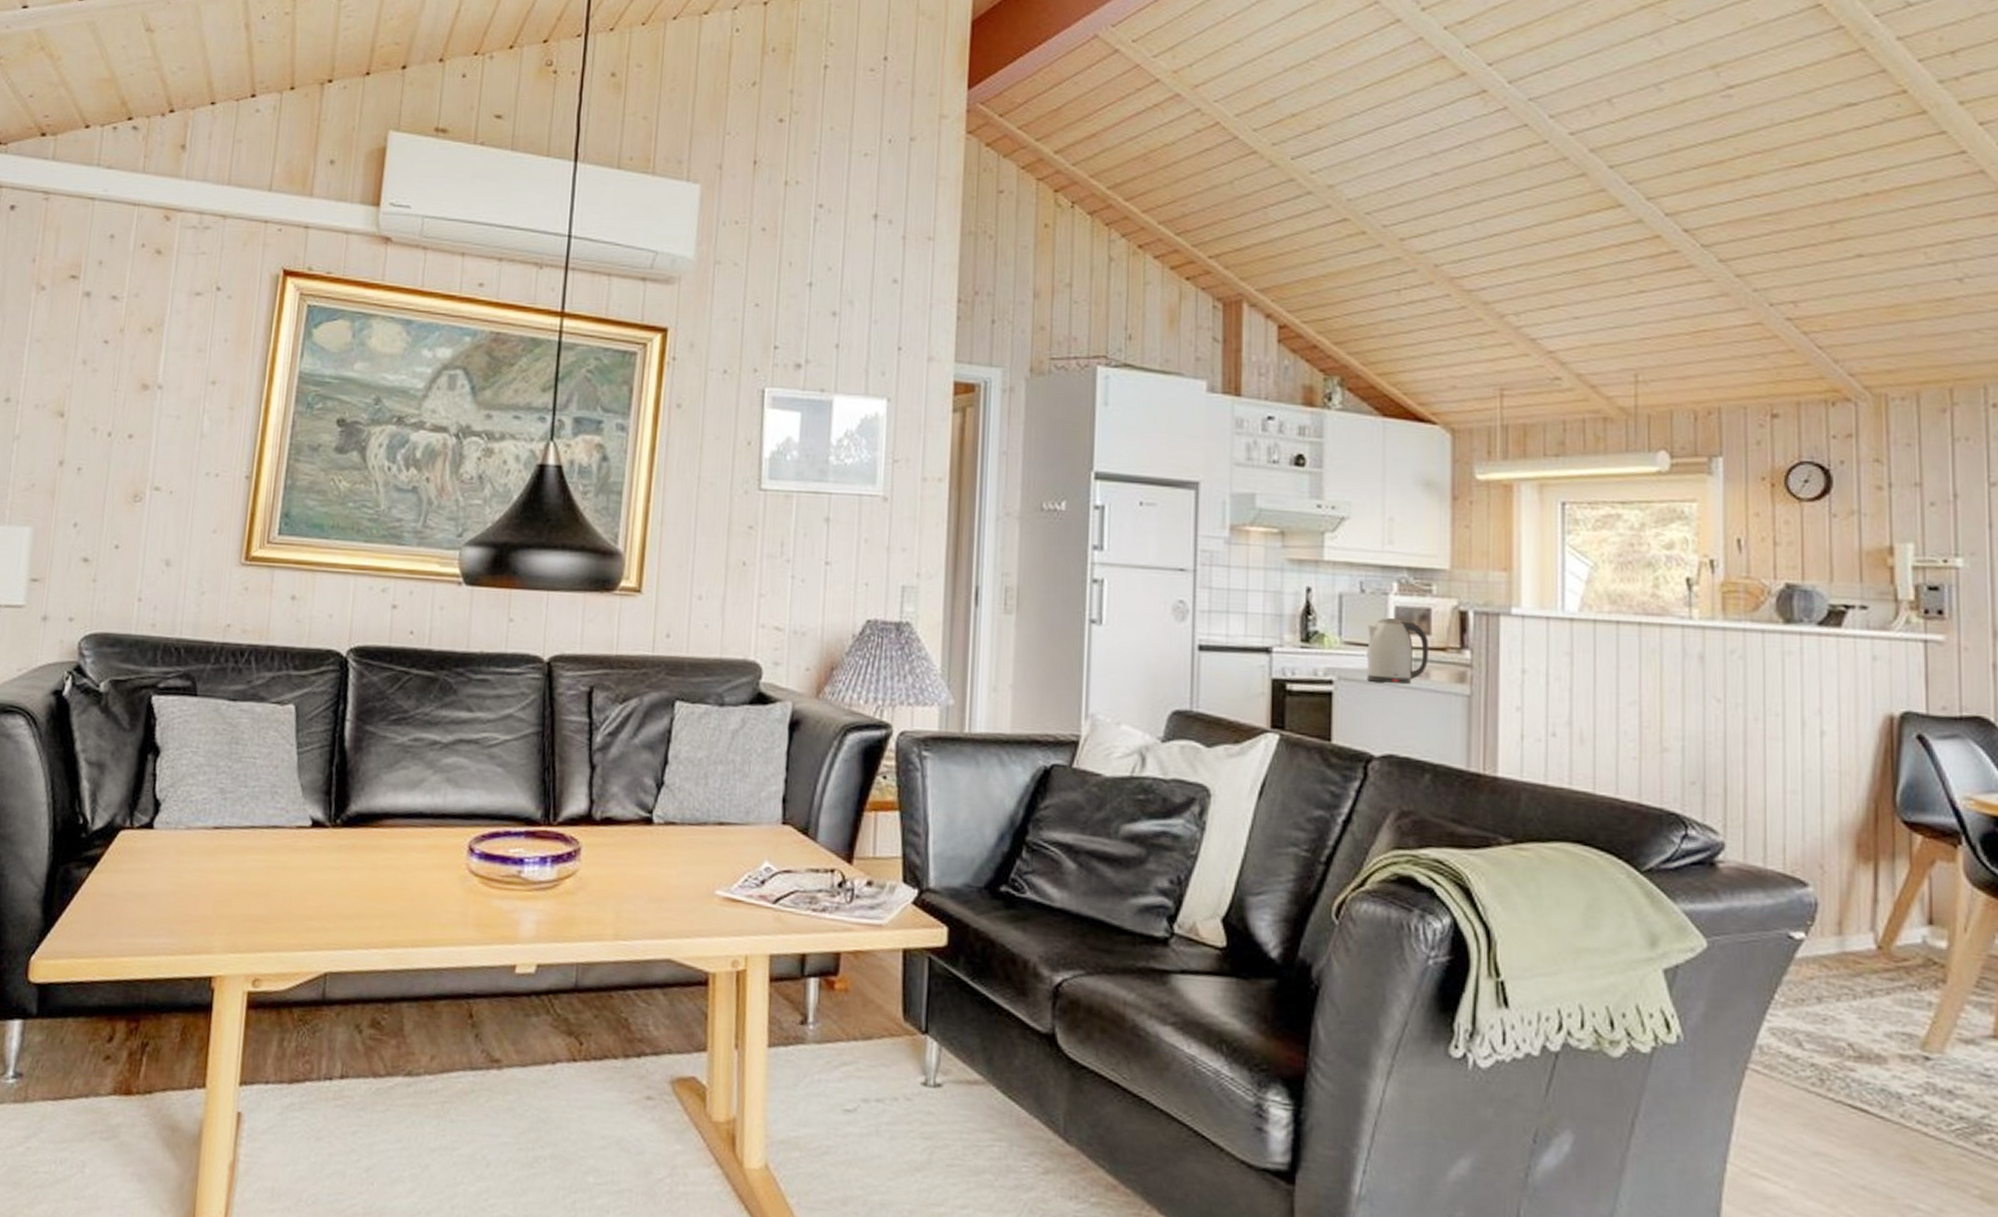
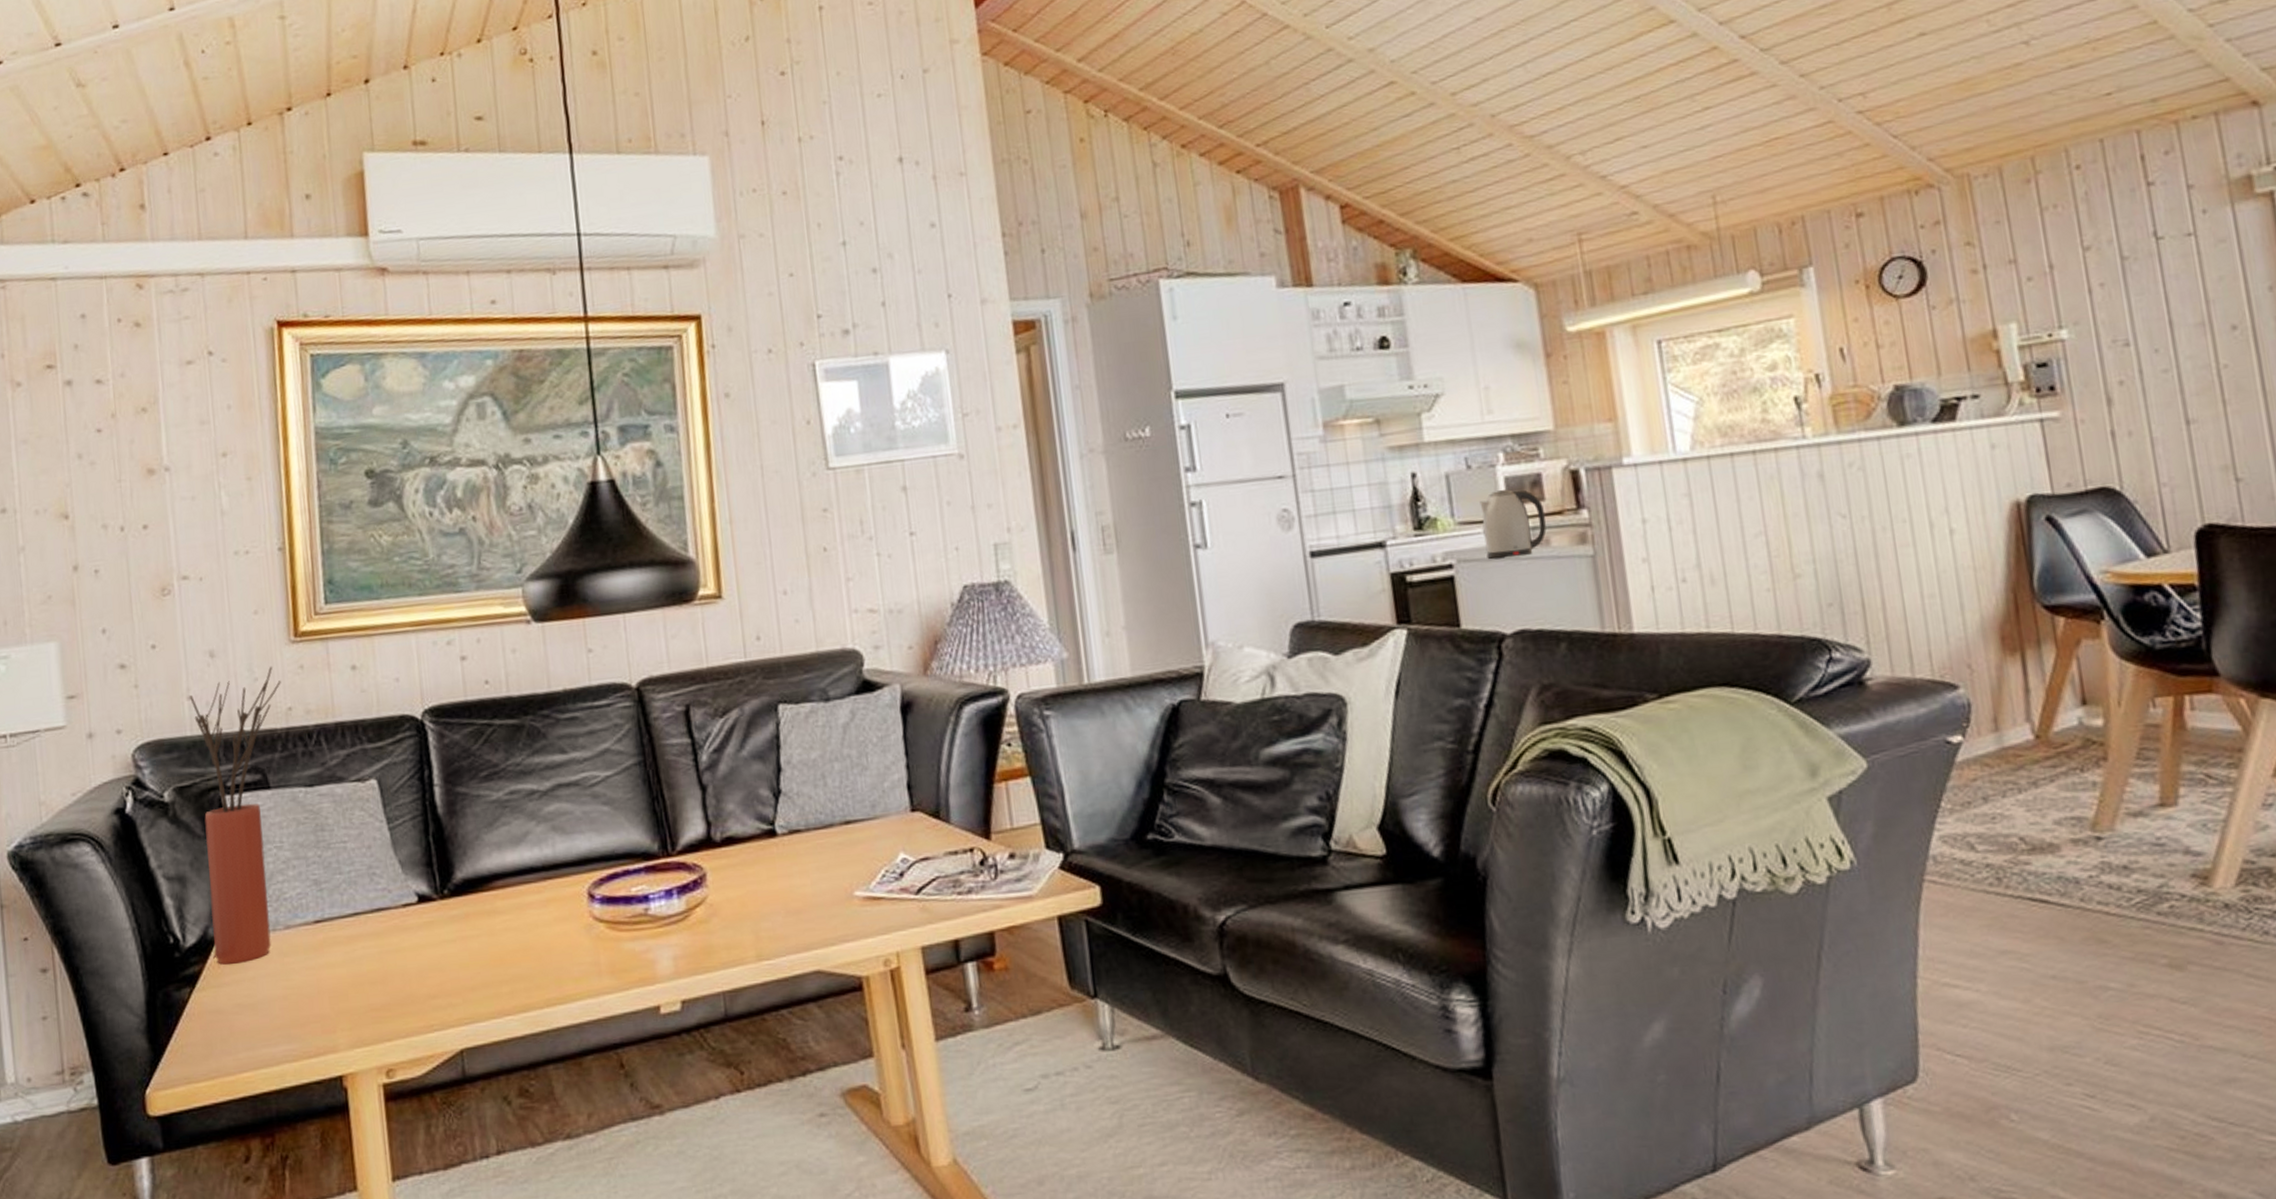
vase: none [117,583,225,855] -> present [190,666,281,966]

